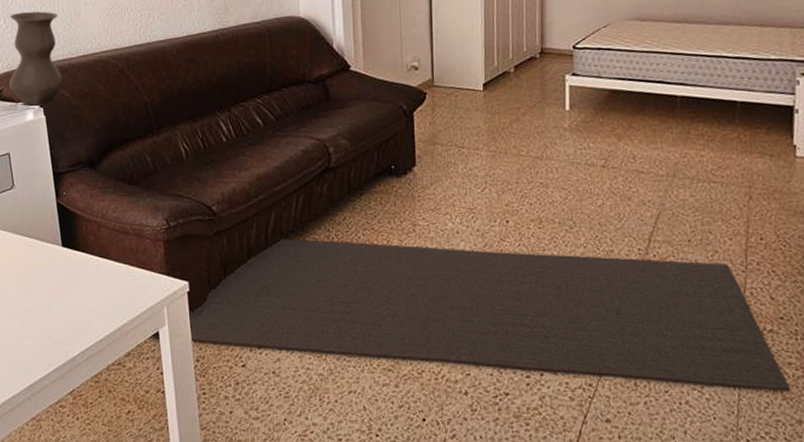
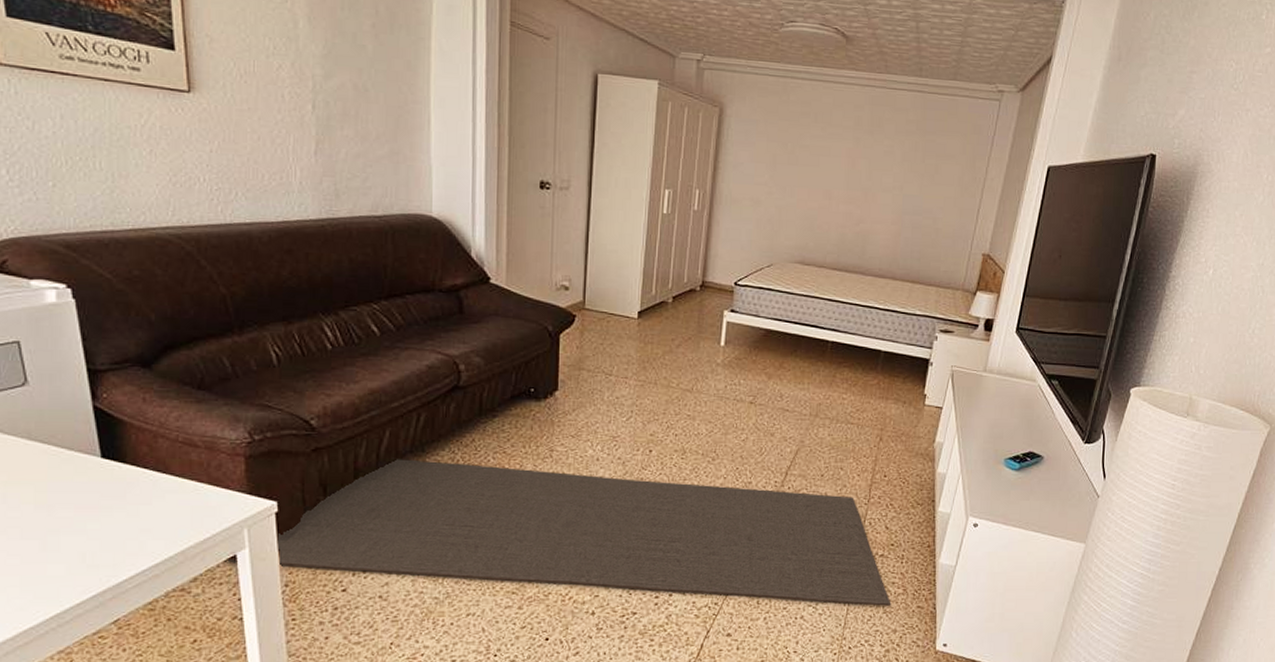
vase: present [9,11,64,106] -> none [16,162,103,285]

